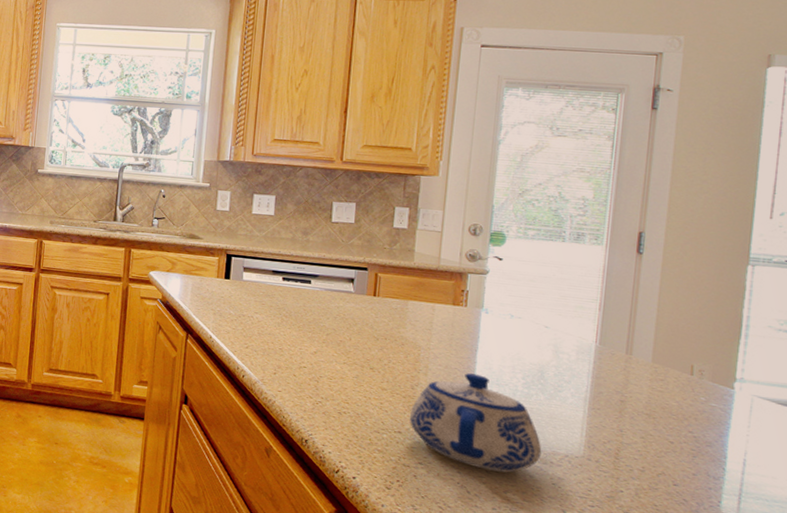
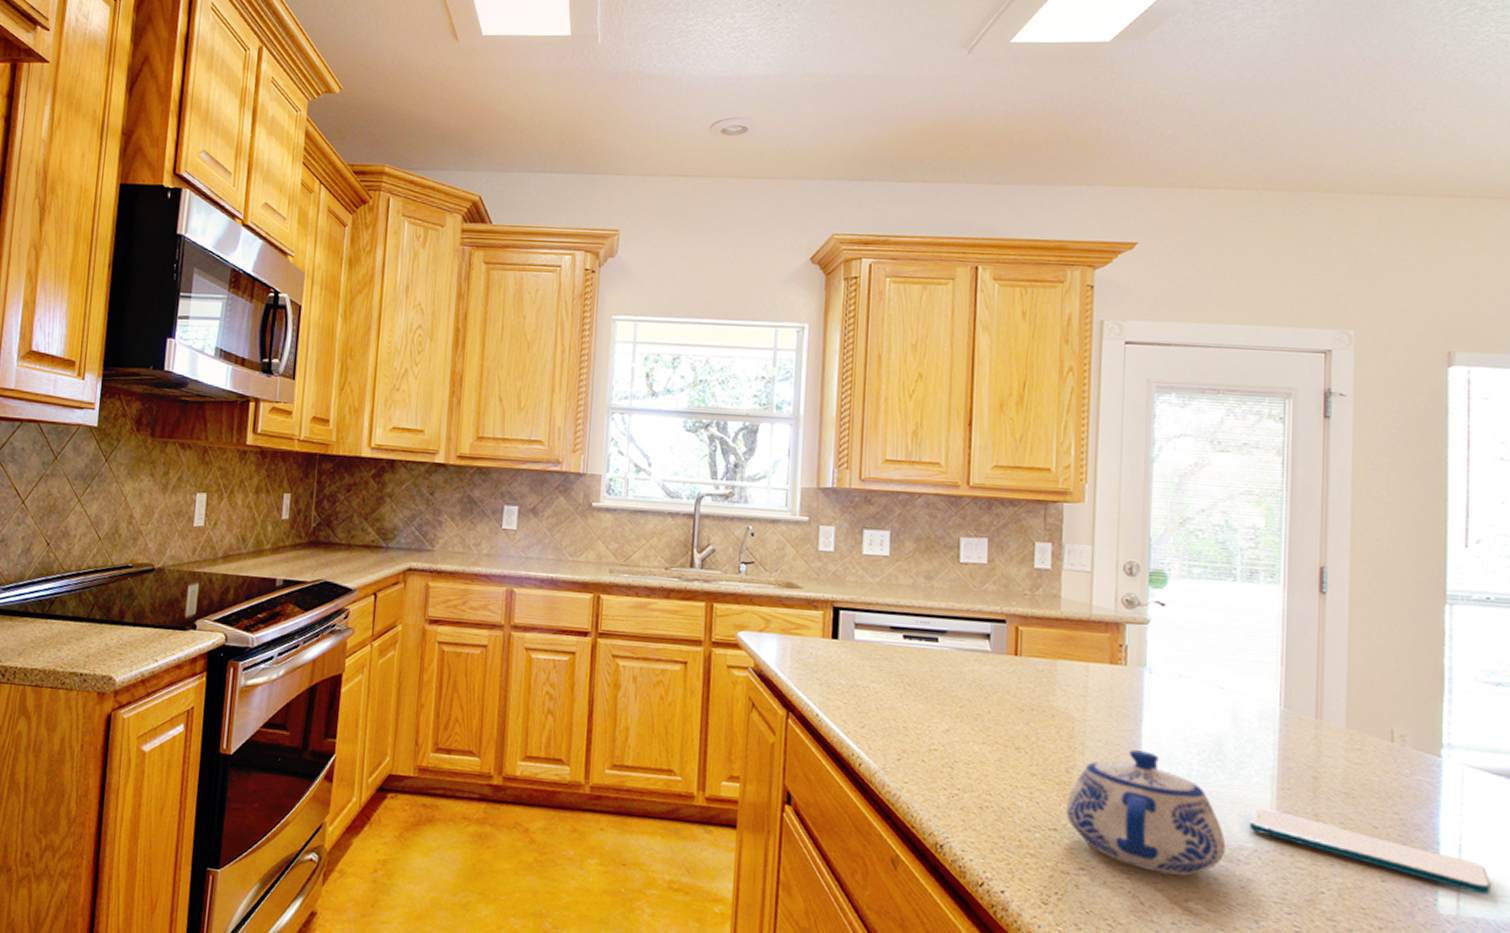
smartphone: none [562,423,769,500] -> present [1248,808,1491,895]

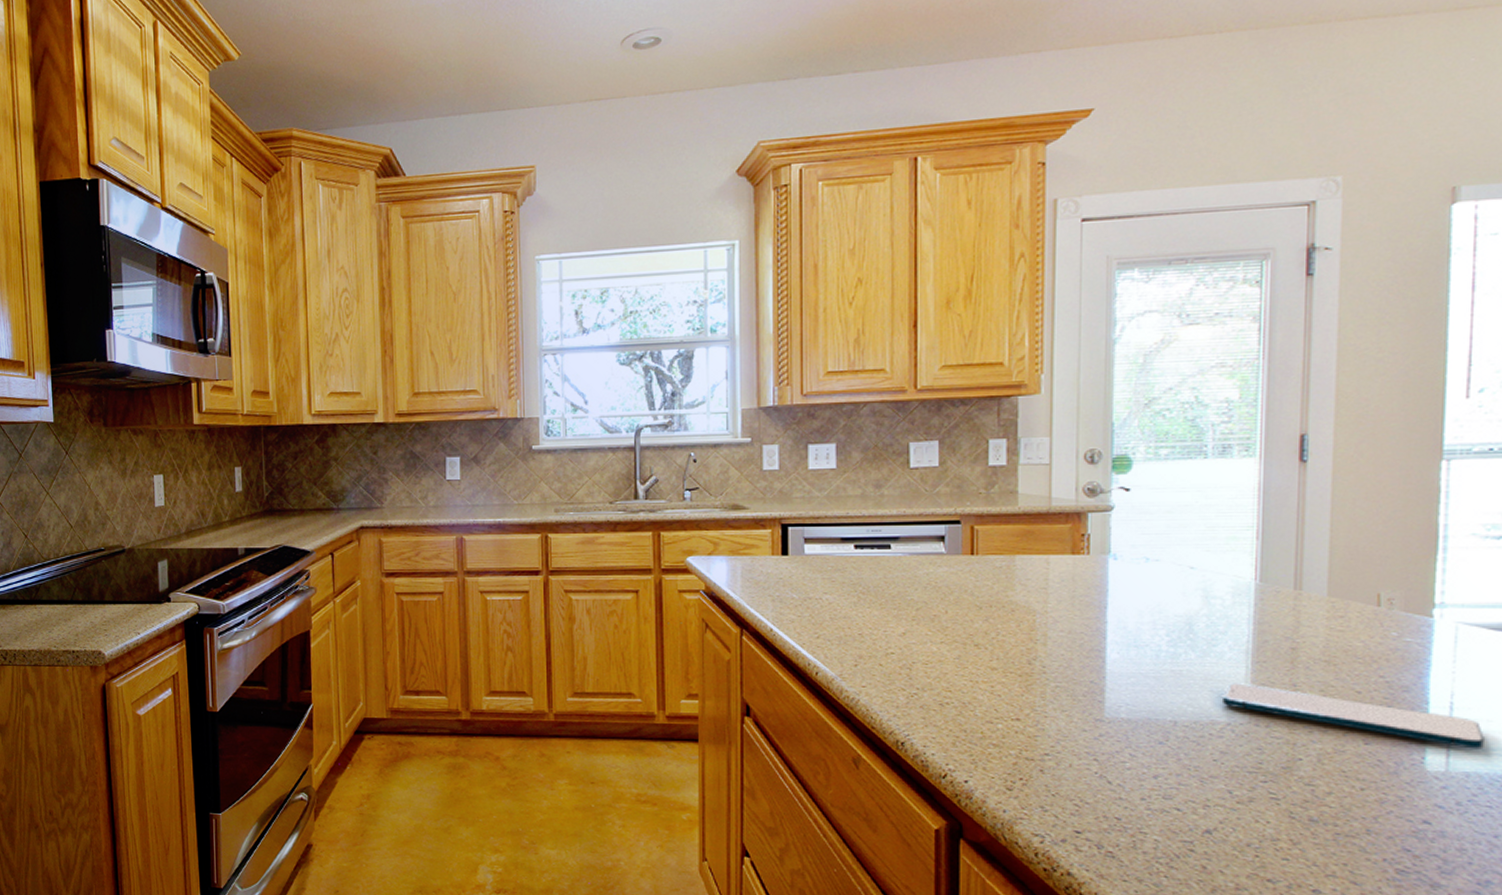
teapot: present [1065,750,1226,876] -> none [1028,637,1197,754]

